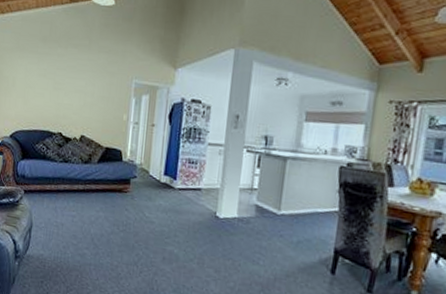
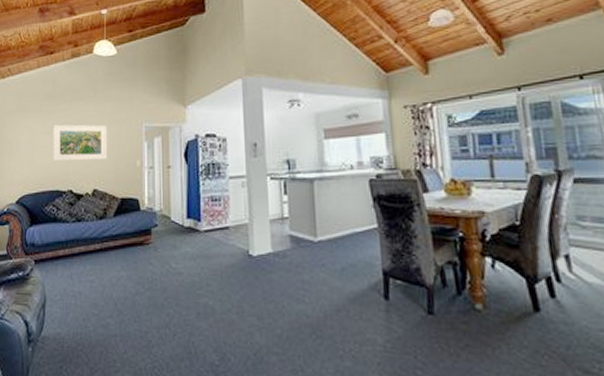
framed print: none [45,68,99,109] -> present [52,124,107,162]

